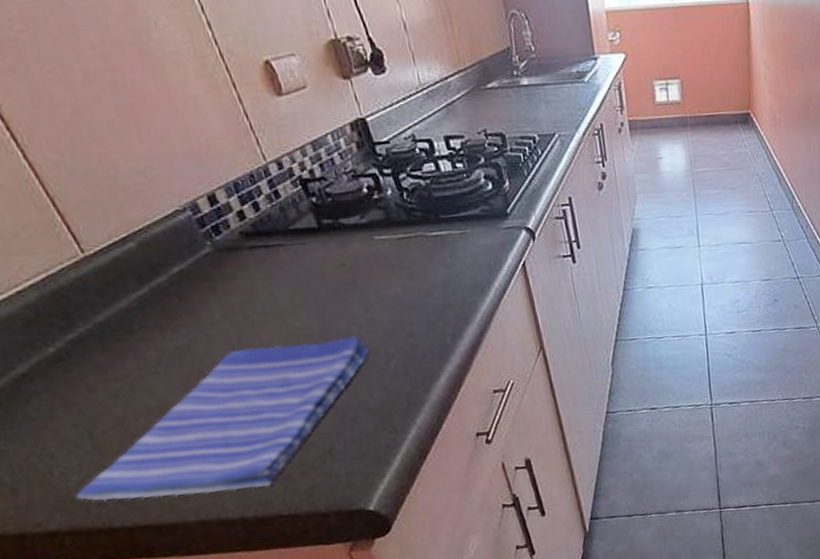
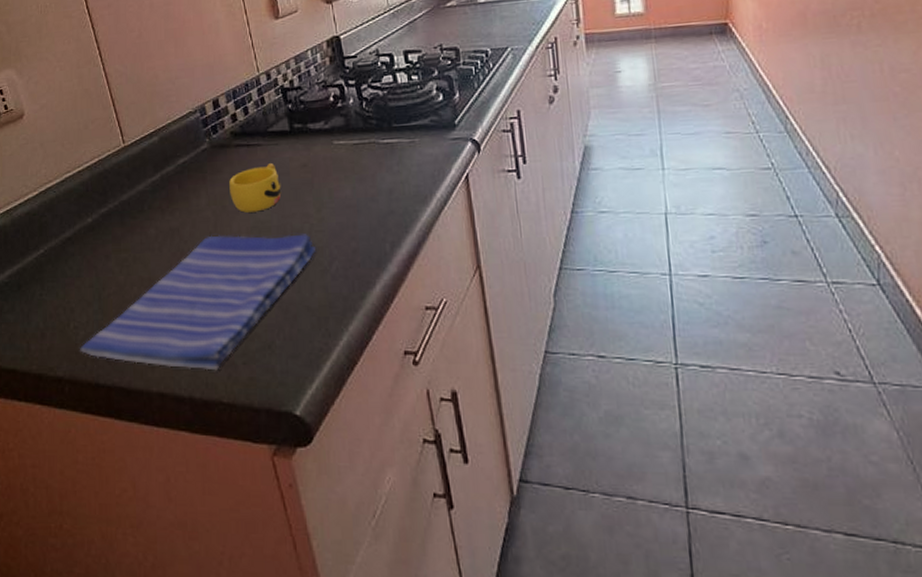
cup: none [247,265,319,321] -> present [229,163,282,213]

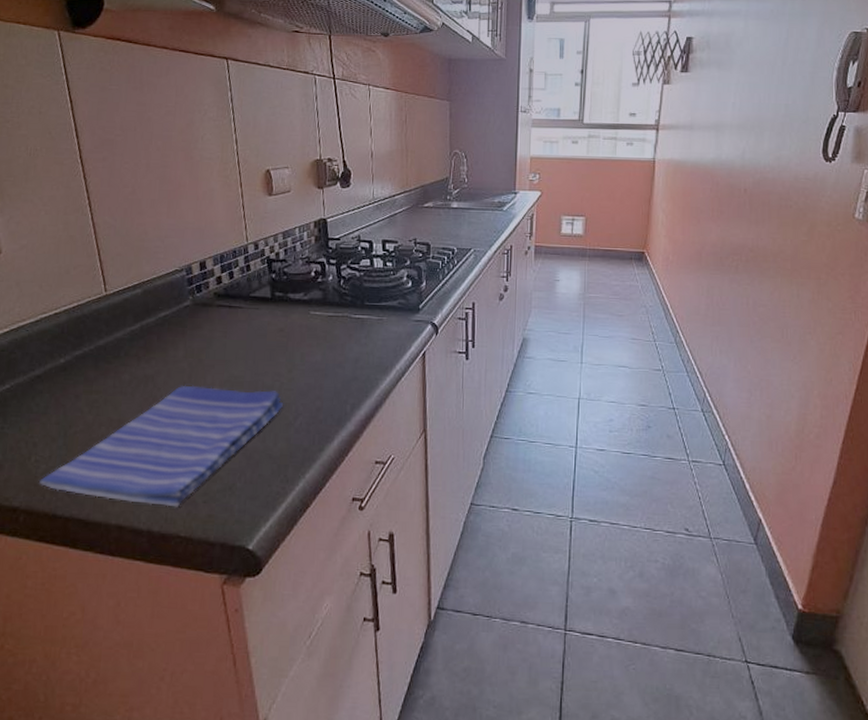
cup: present [229,163,282,213] -> none [207,325,258,368]

